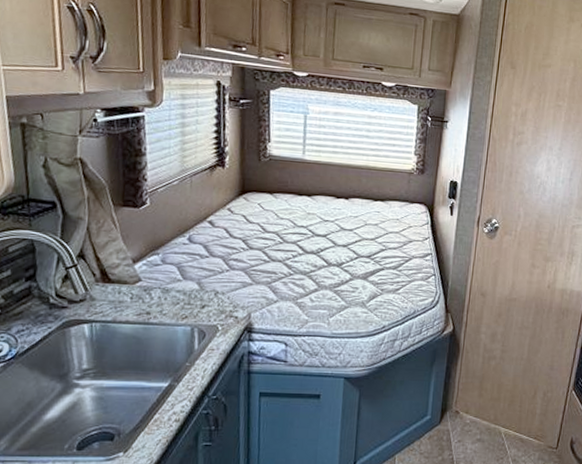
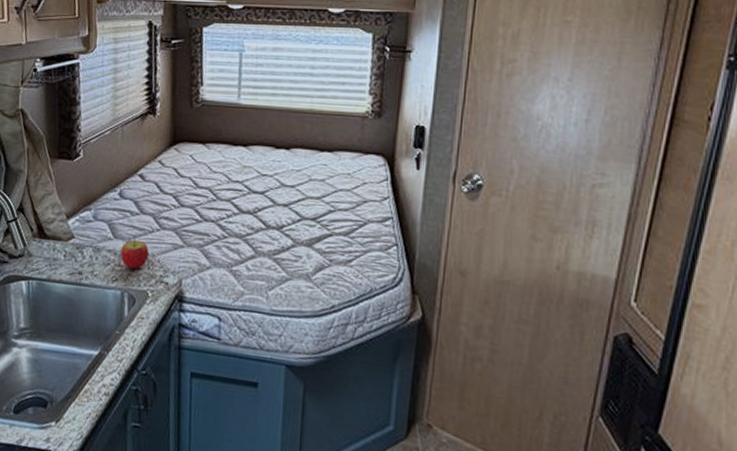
apple: none [190,276,219,307] -> present [120,235,149,270]

